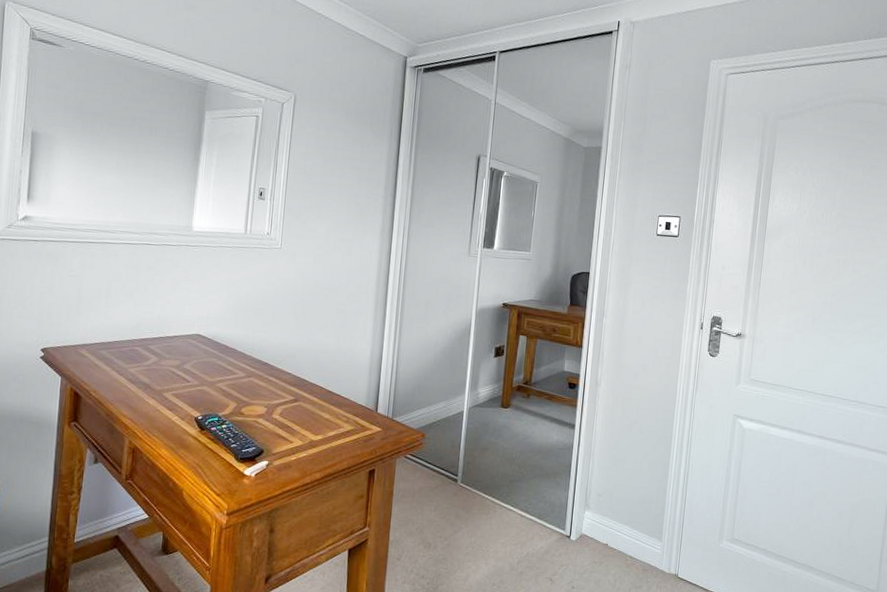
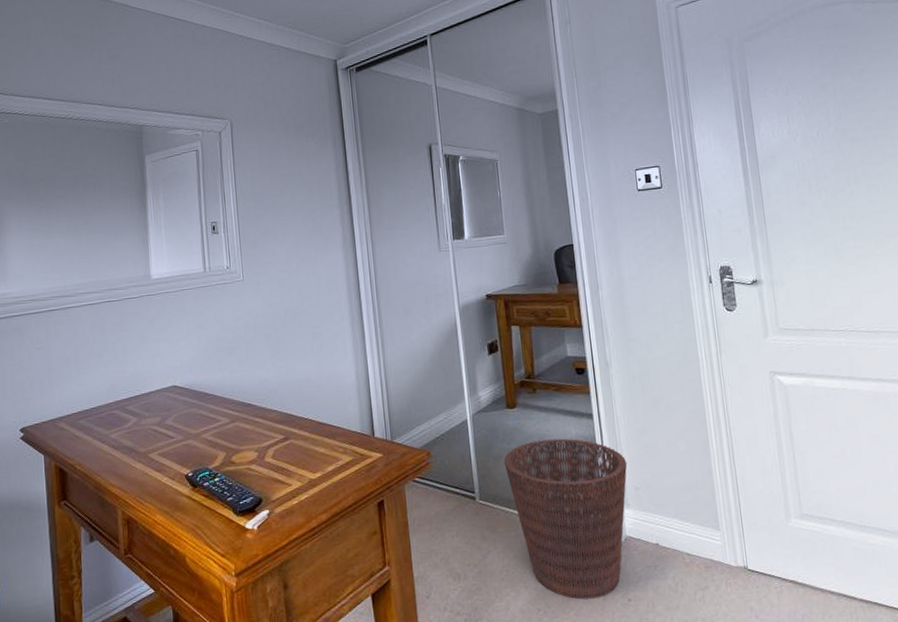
basket: none [488,440,596,582] -> present [503,438,628,599]

